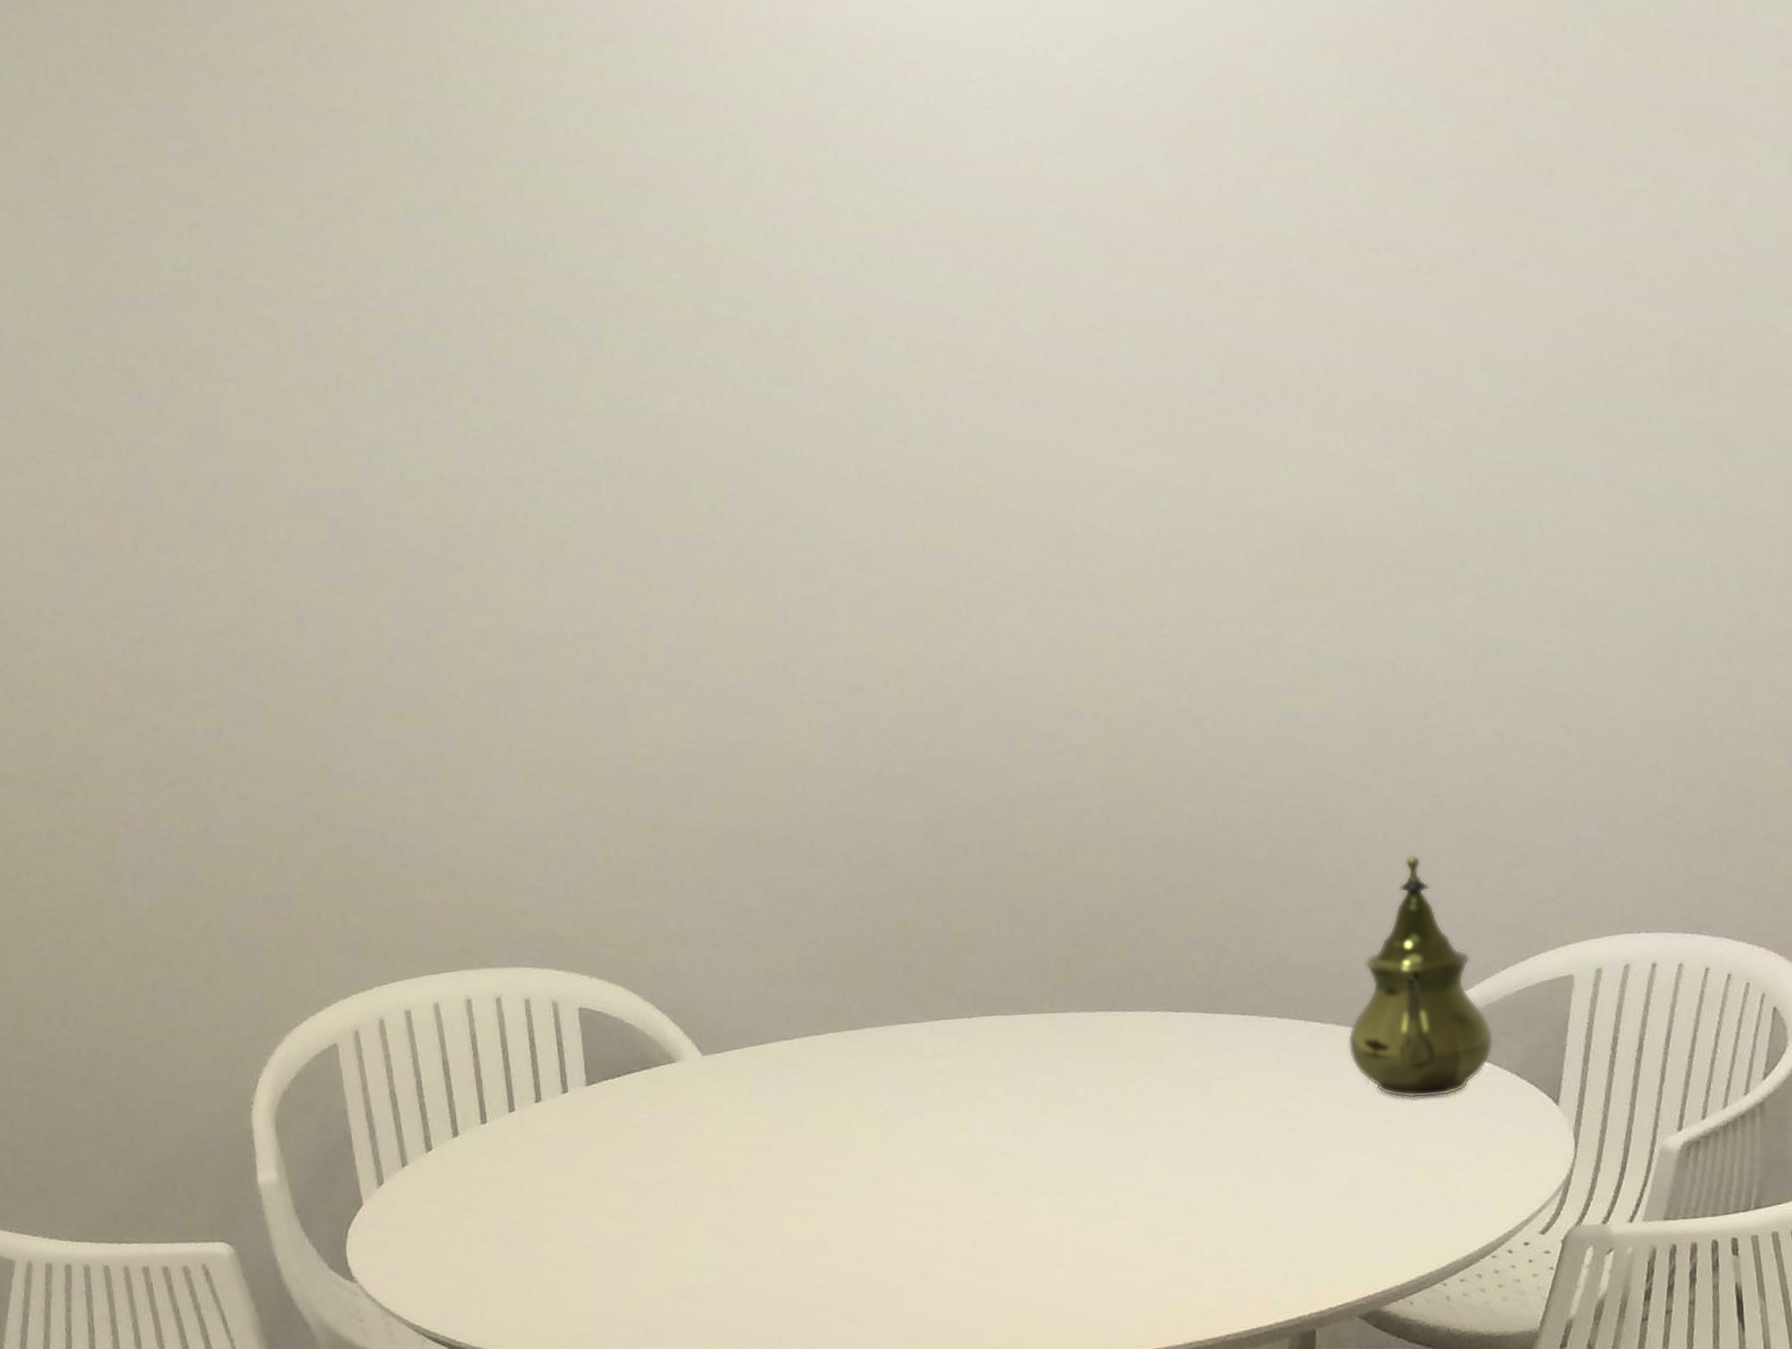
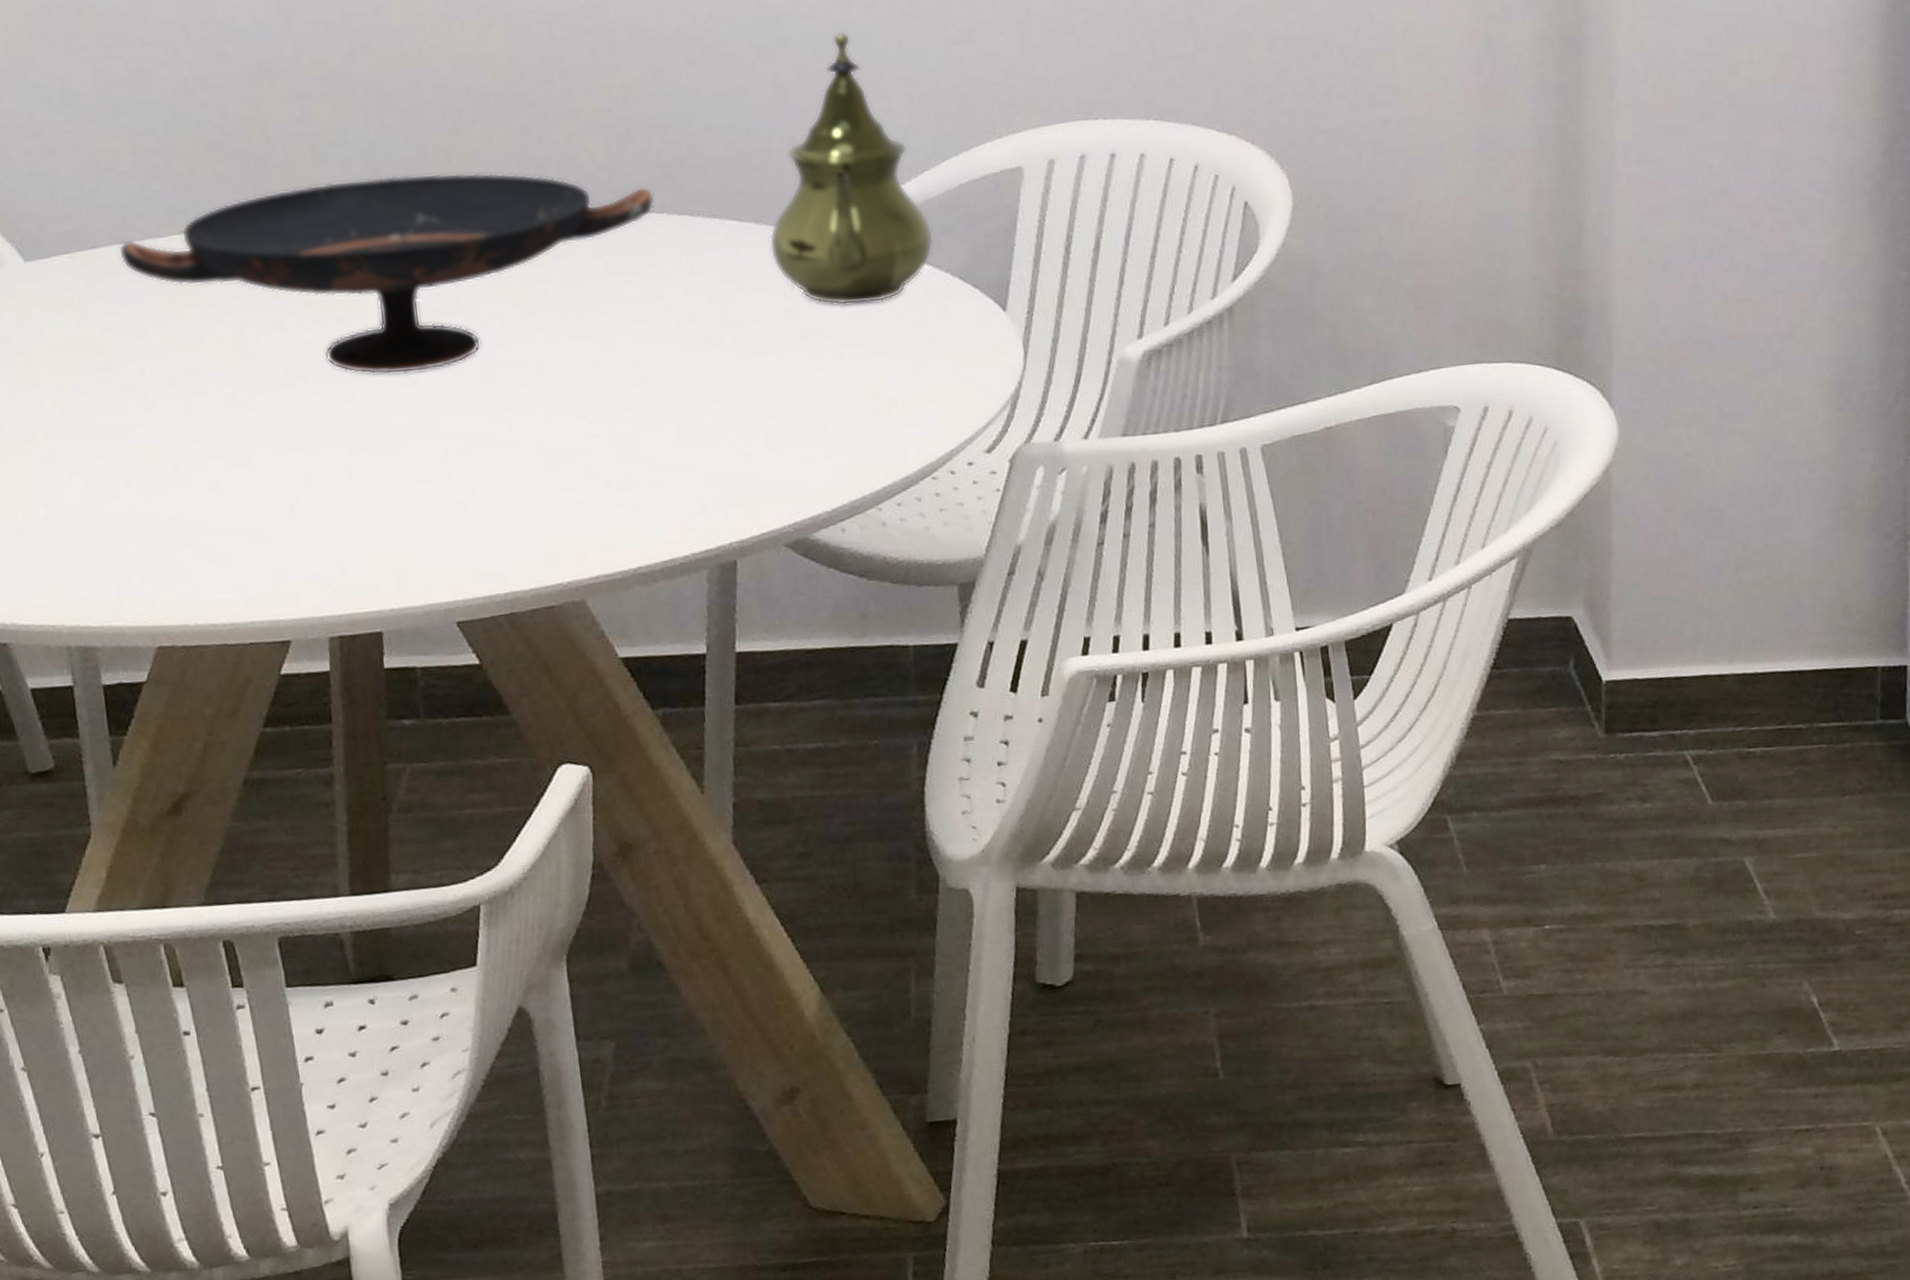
decorative bowl: none [782,979,1247,1158] -> present [118,172,655,375]

